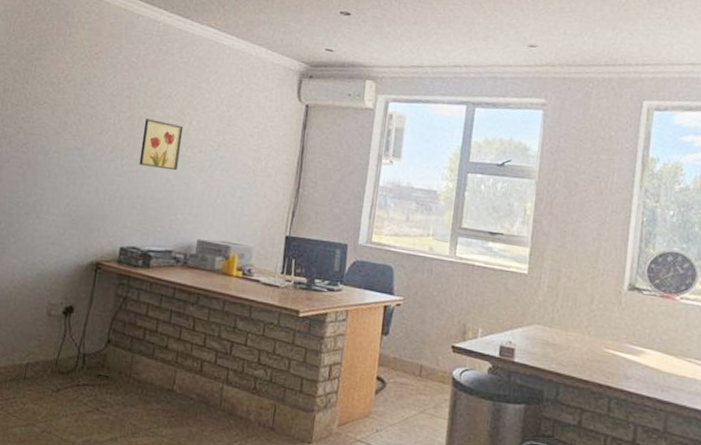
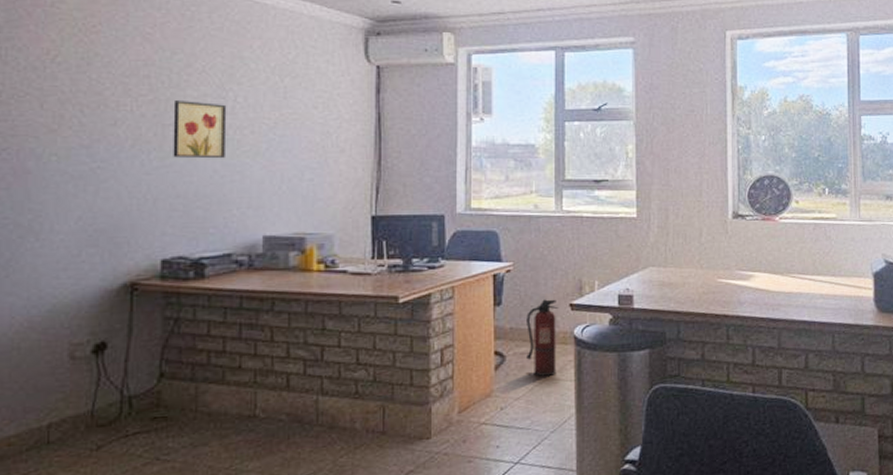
fire extinguisher: none [405,337,441,410] -> present [527,299,559,376]

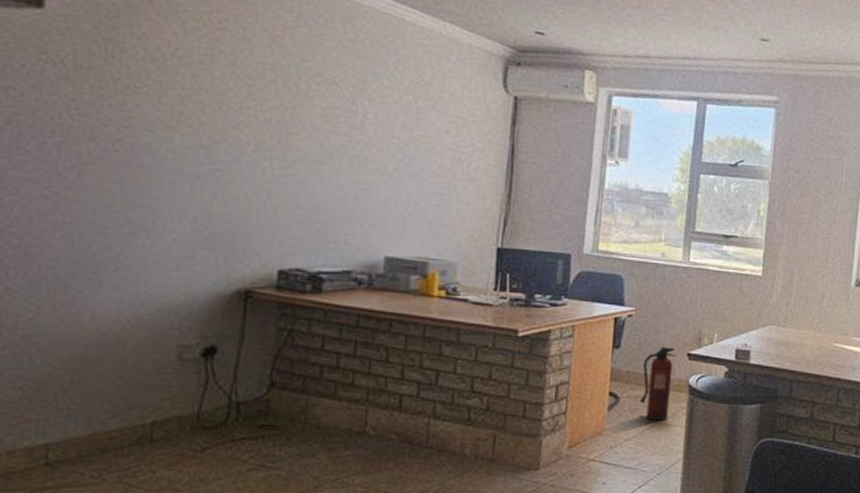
wall art: present [173,101,227,159] -> none [296,109,356,175]

